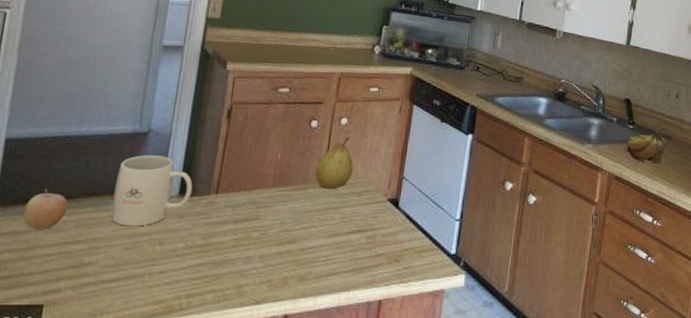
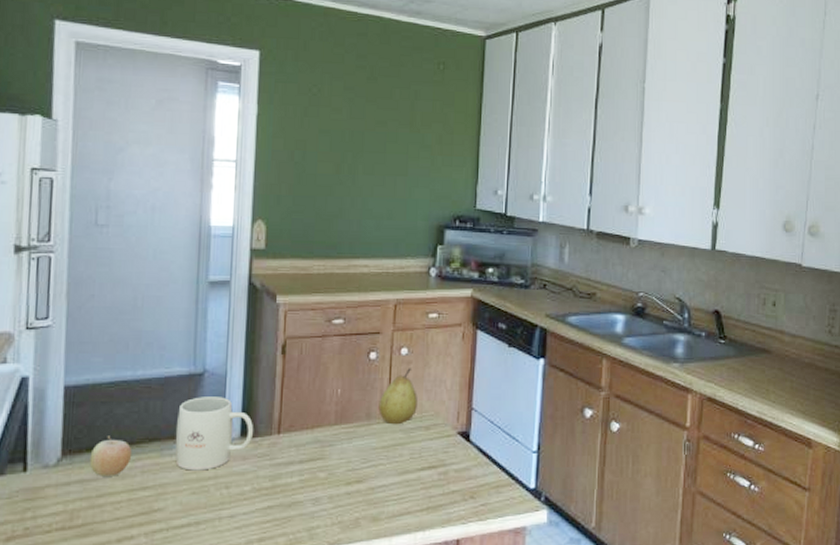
fruit: present [624,129,667,164] -> none [716,342,765,381]

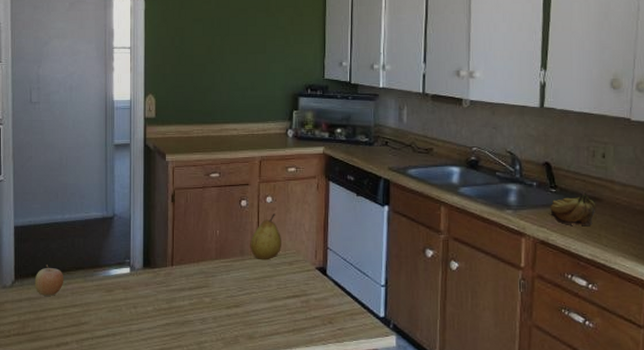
mug: present [175,397,254,471] -> none [95,235,153,294]
fruit: none [716,342,765,381] -> present [548,191,596,227]

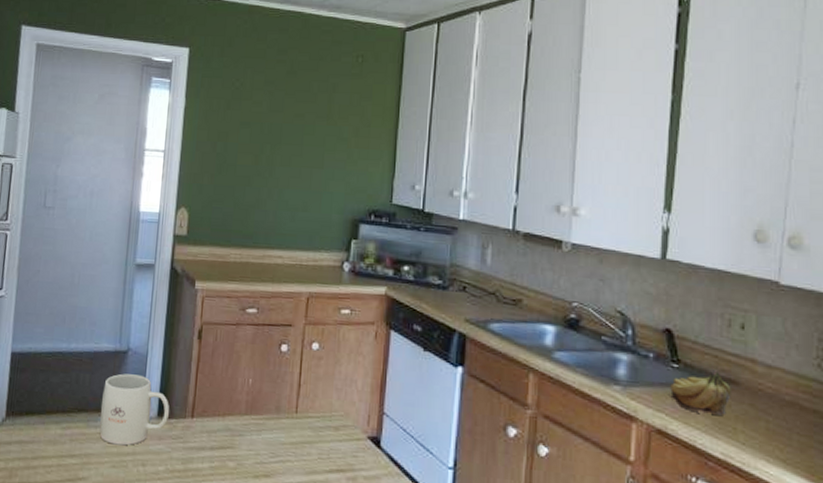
fruit: present [34,265,64,296] -> none [27,402,64,441]
mug: none [95,235,153,294] -> present [99,373,170,446]
fruit: present [250,213,281,261] -> none [288,364,327,422]

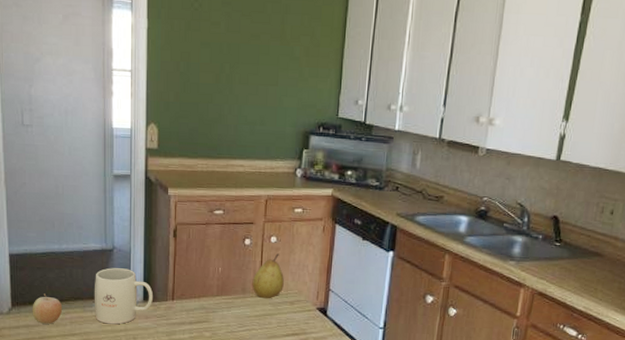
fruit: none [27,402,64,441] -> present [32,294,63,324]
fruit: none [288,364,327,422] -> present [252,253,284,299]
fruit: present [667,370,731,417] -> none [549,246,597,281]

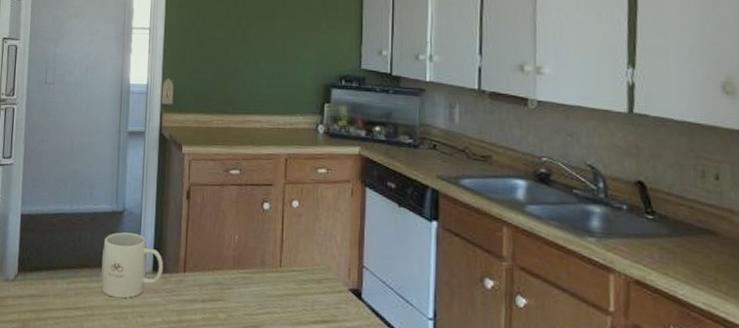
fruit: present [32,294,63,324] -> none [37,259,69,295]
fruit: present [252,253,284,299] -> none [272,220,309,276]

